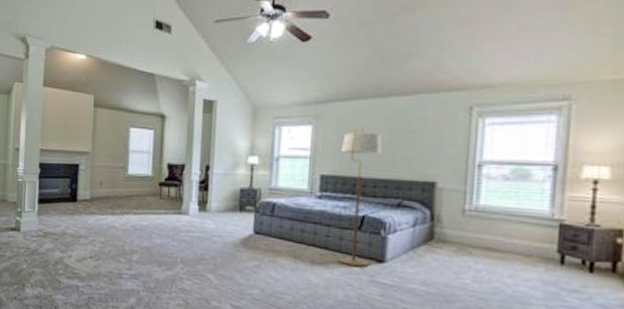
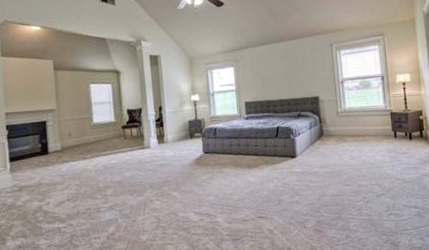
floor lamp: present [338,126,382,267] -> none [256,64,286,164]

